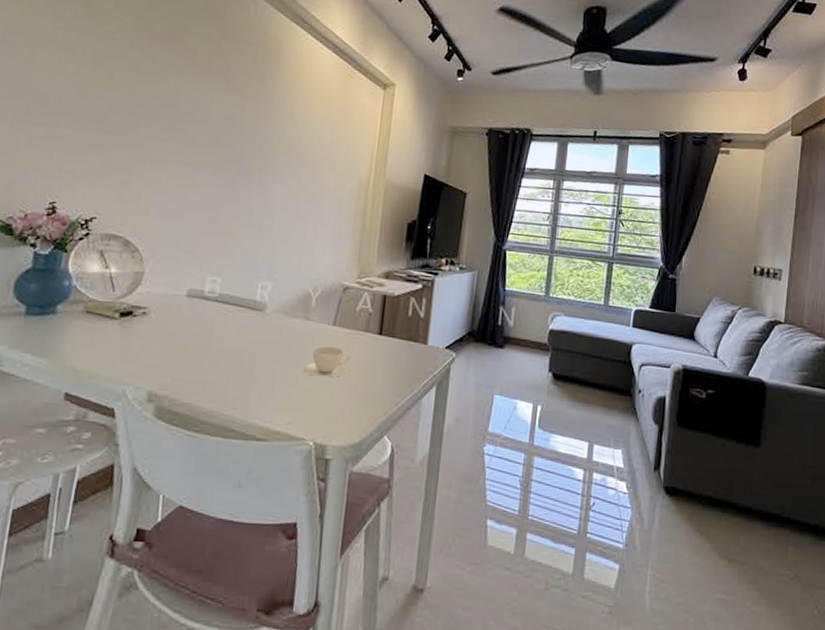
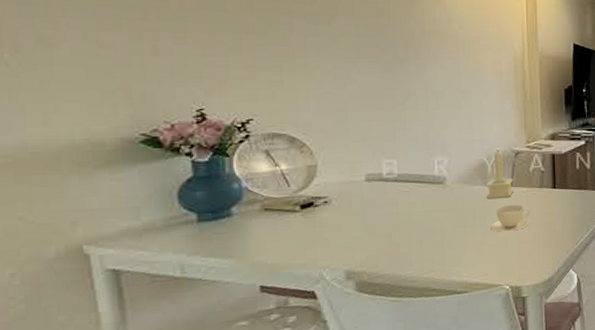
candle: none [305,281,337,337] -> present [485,149,515,198]

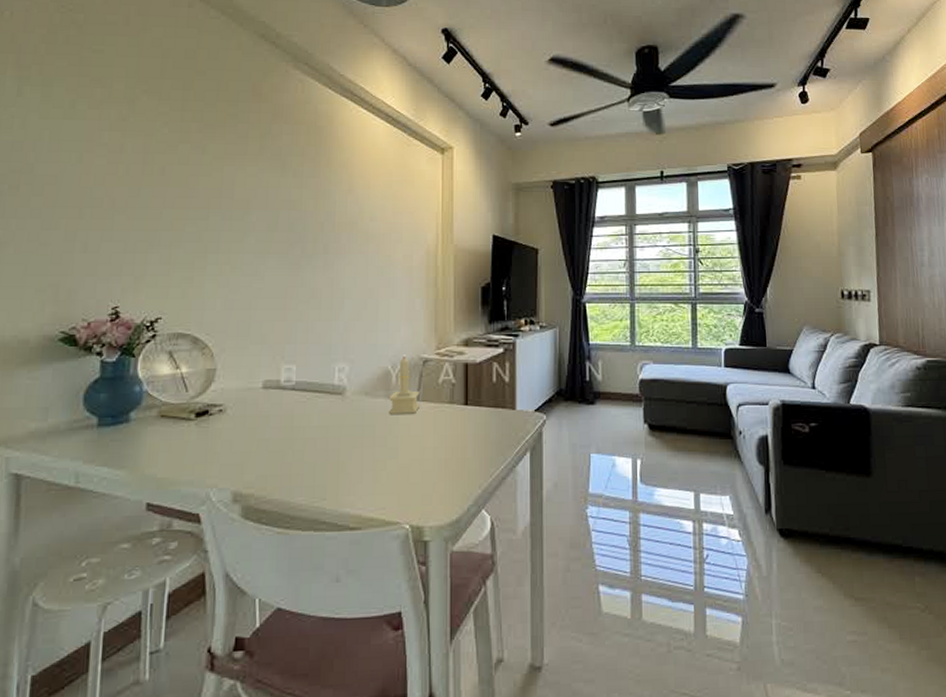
teacup: present [490,205,531,232] -> none [391,423,438,456]

